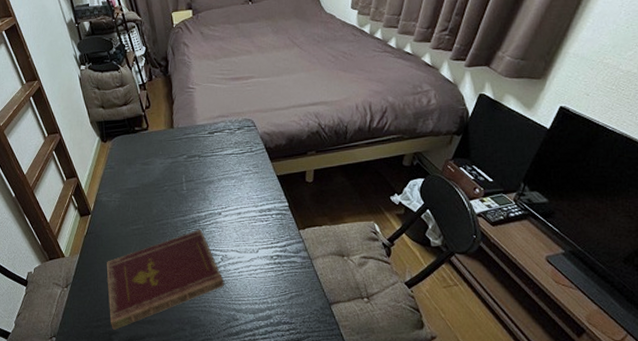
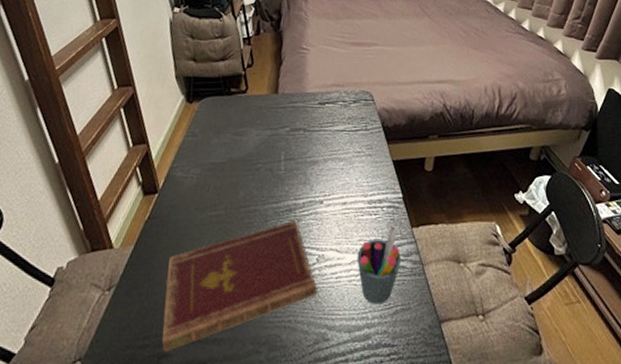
pen holder: none [254,228,292,292] -> present [357,225,402,305]

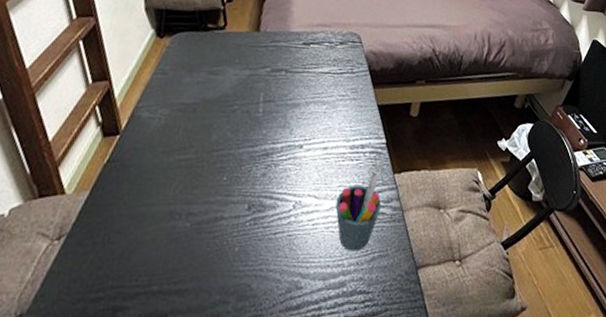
notebook: present [162,221,317,351] -> none [118,166,292,304]

